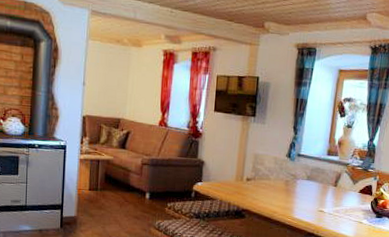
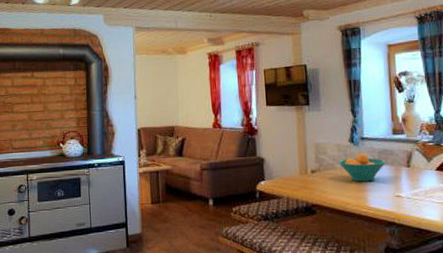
fruit bowl: none [273,168,317,195] -> present [338,153,387,182]

